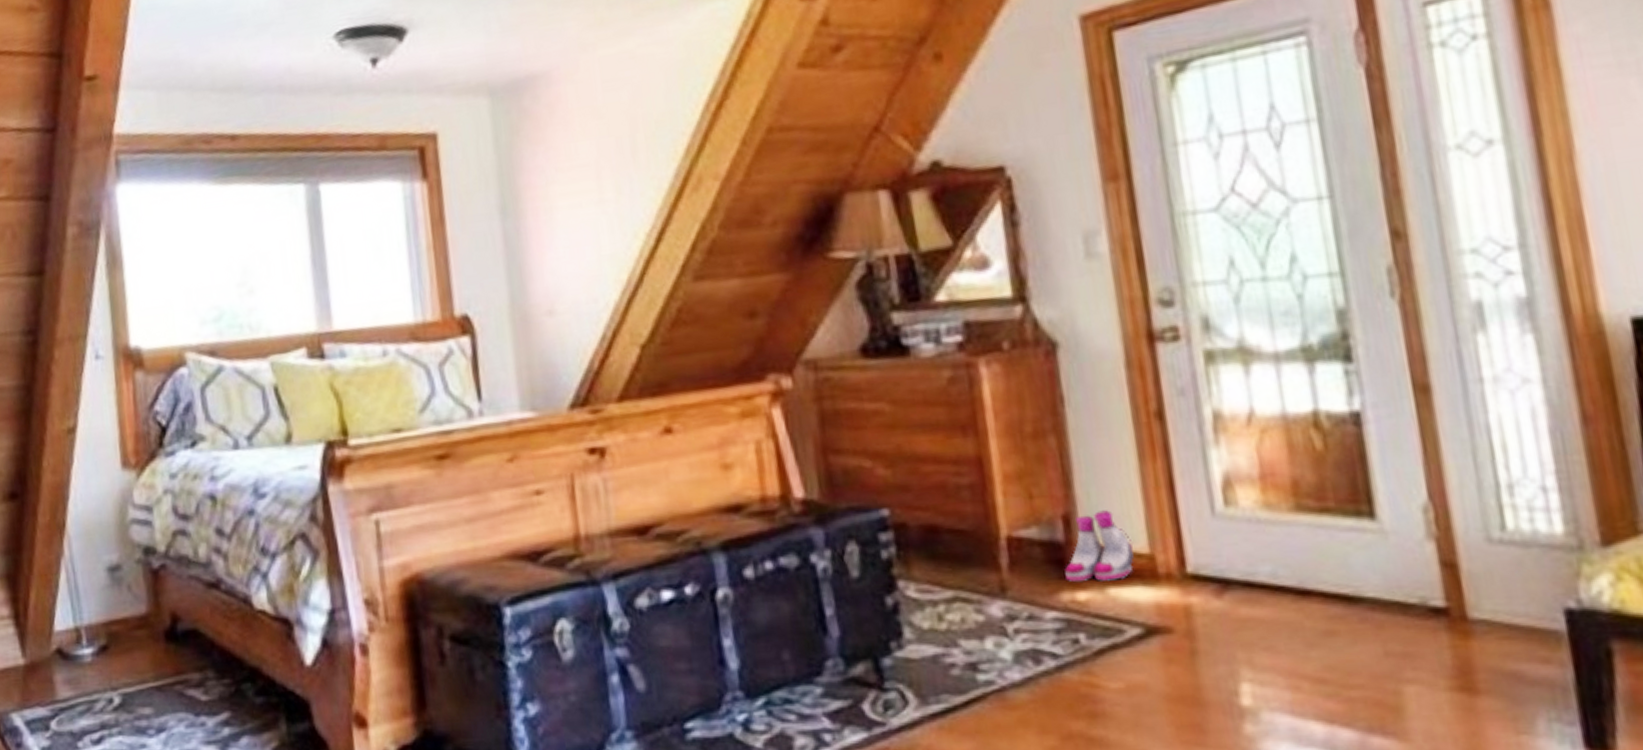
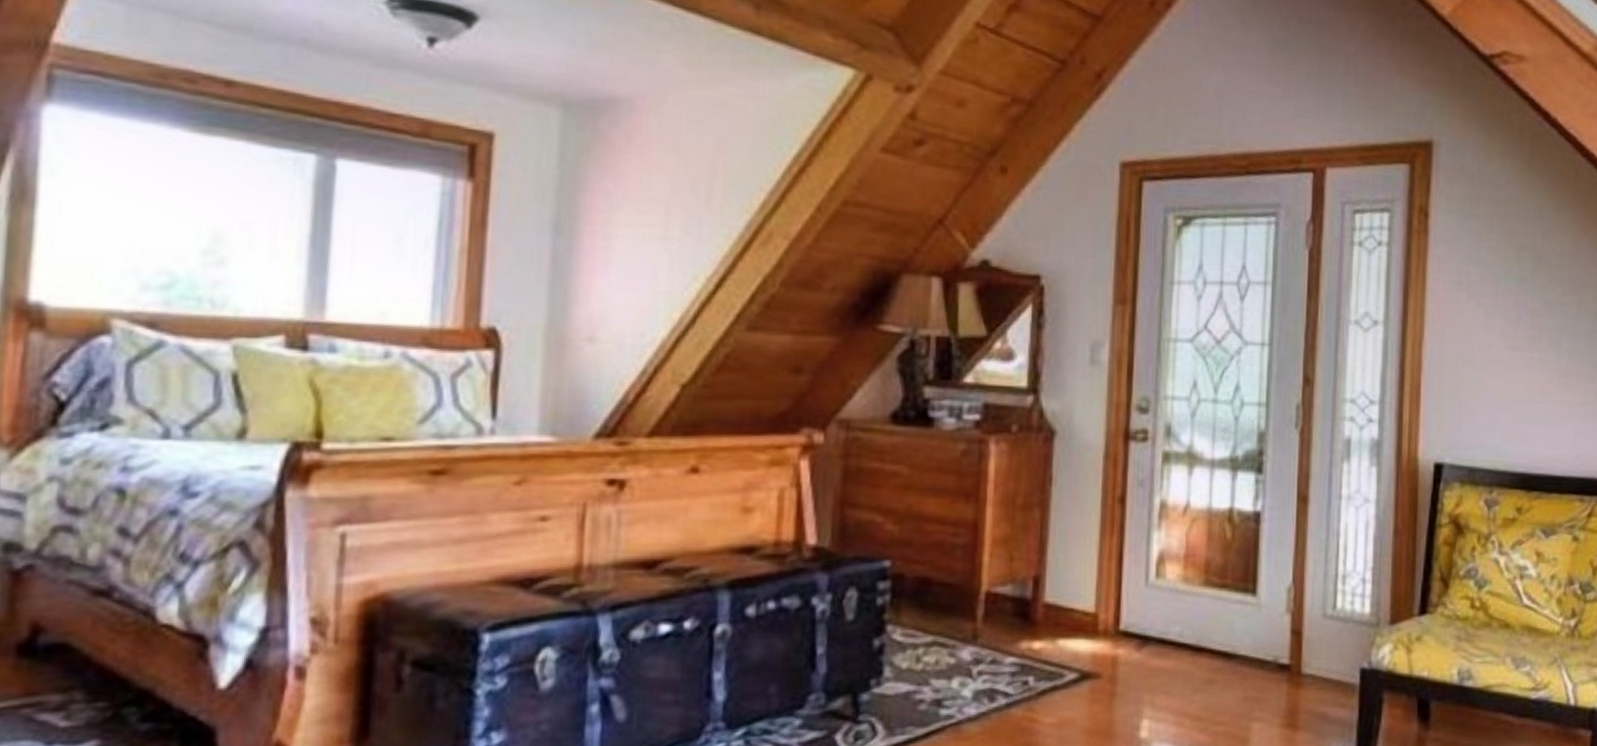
boots: present [1064,510,1135,582] -> none [1027,575,1083,633]

